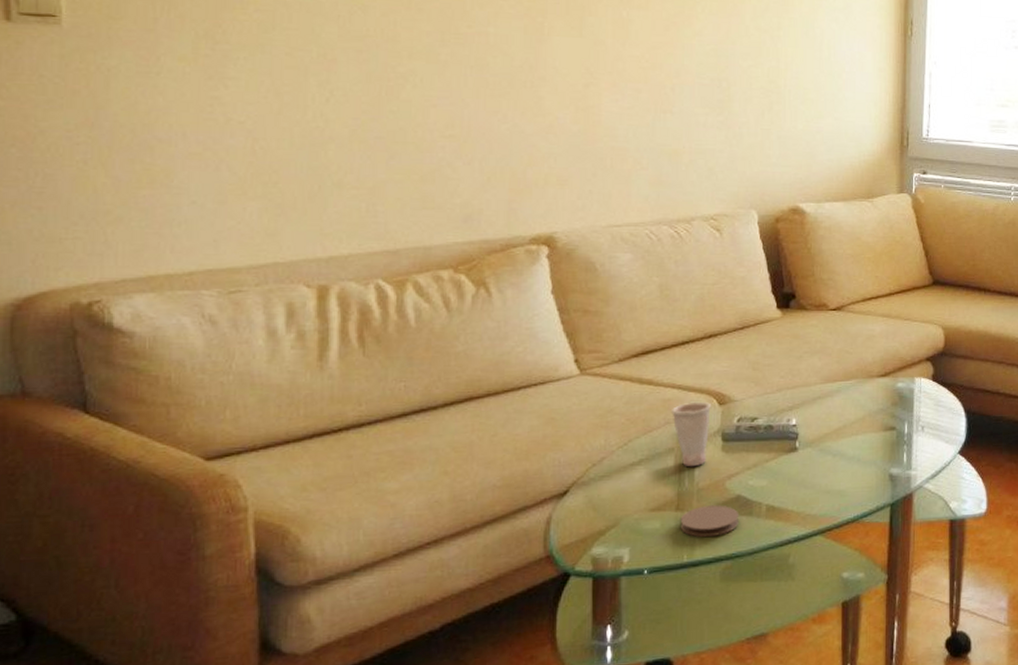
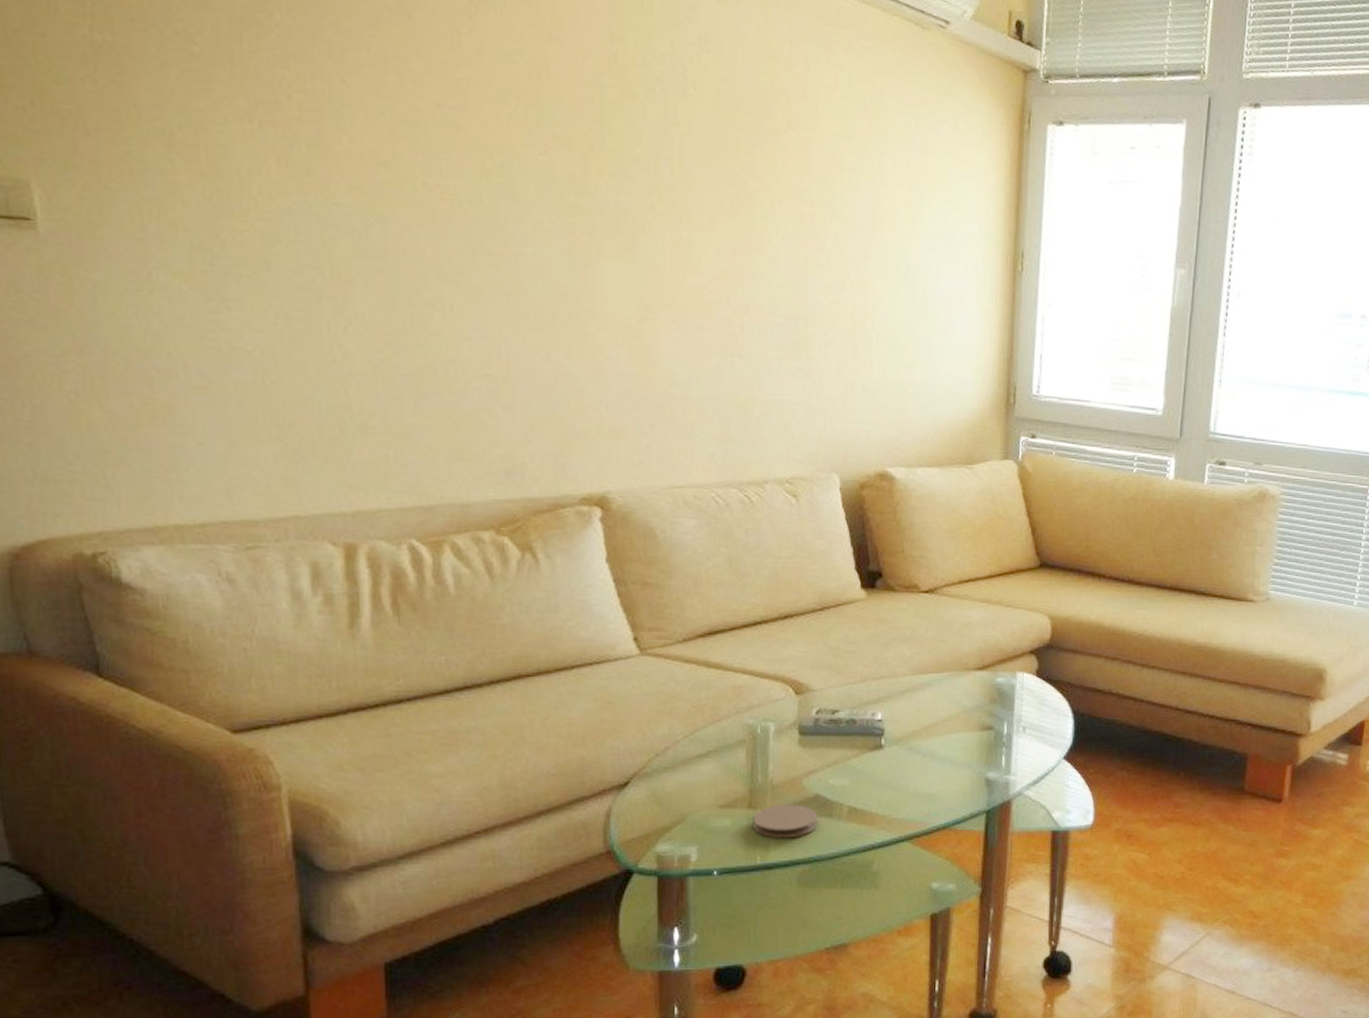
cup: present [672,401,711,467] -> none [743,690,787,762]

